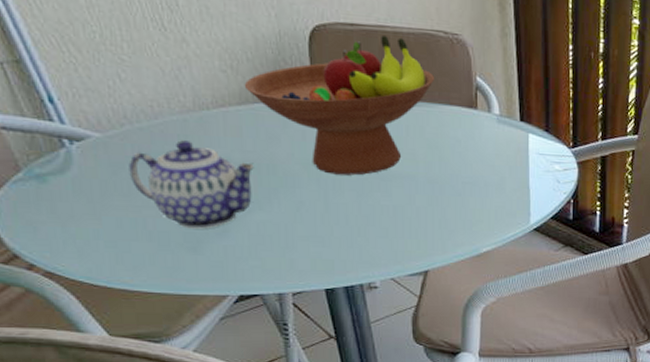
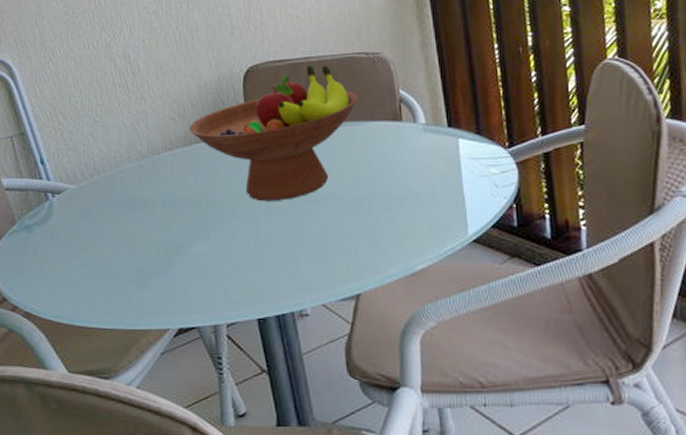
teapot: present [128,140,254,229] -> none [94,184,195,265]

